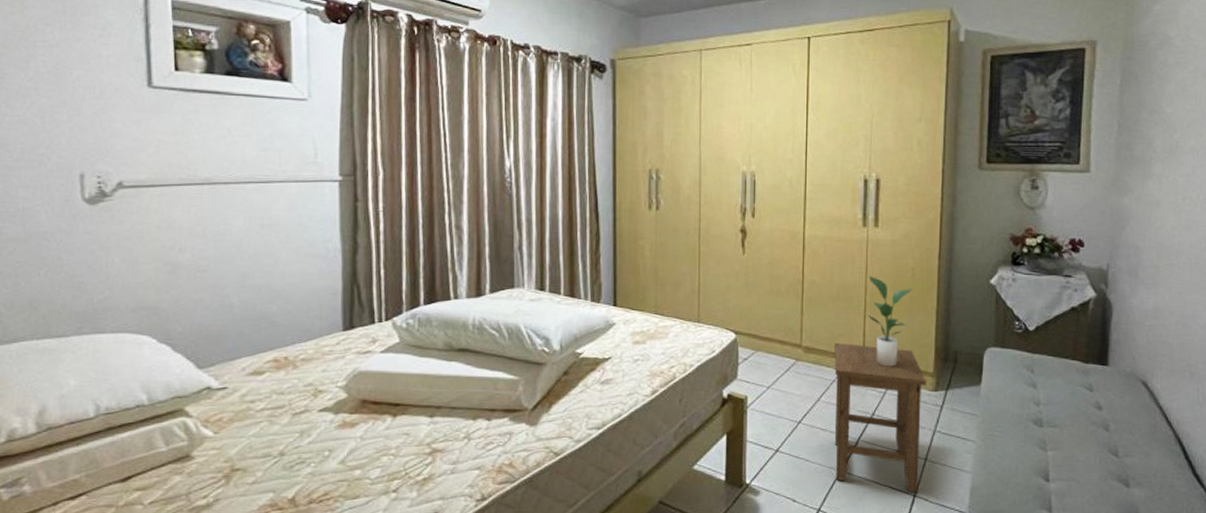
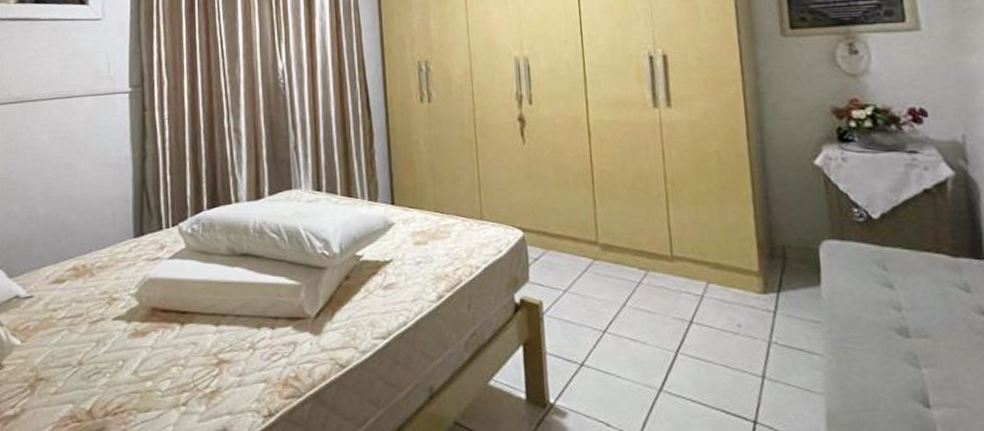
stool: present [834,343,926,493] -> none [636,239,758,419]
potted plant: present [867,275,912,367] -> none [667,161,720,265]

